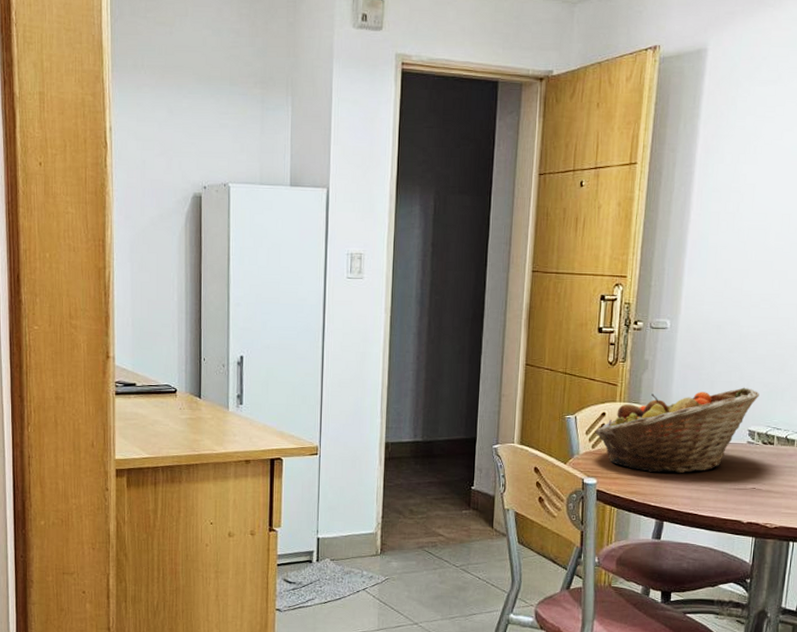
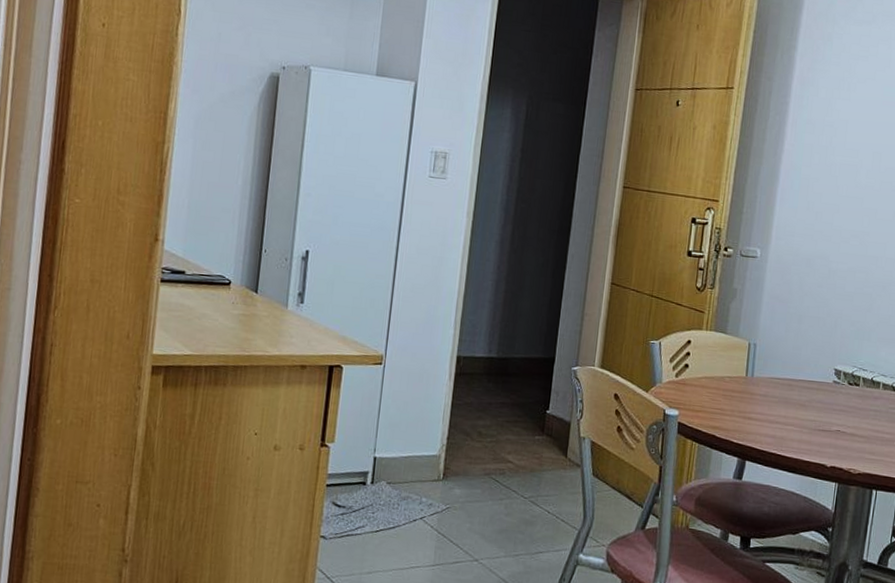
fruit basket: present [595,387,760,473] -> none [679,324,847,410]

